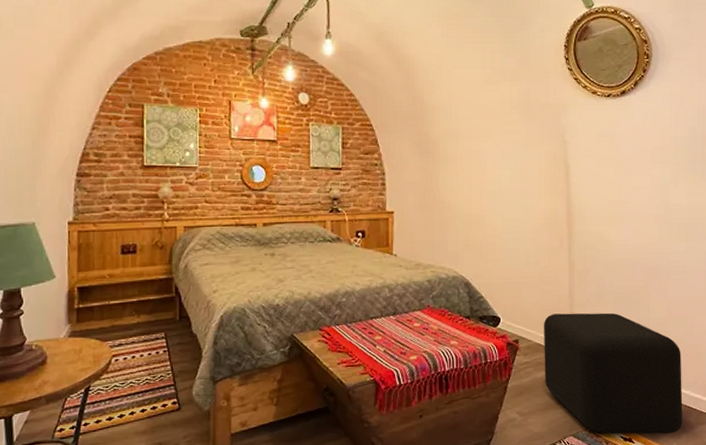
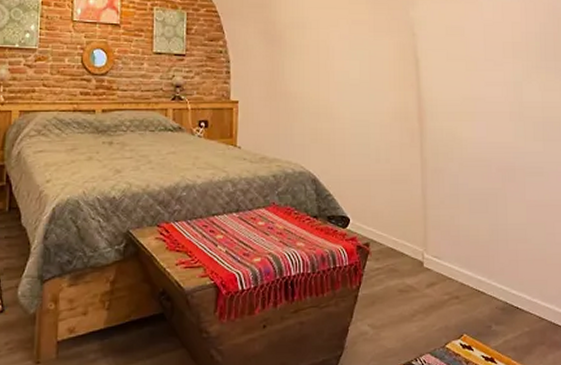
cube: present [543,312,683,434] -> none [395,215,548,354]

